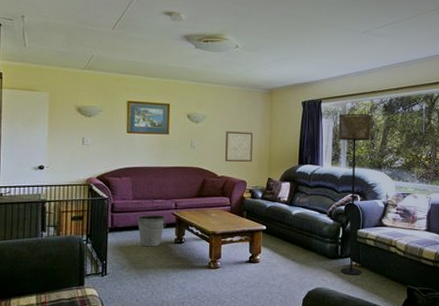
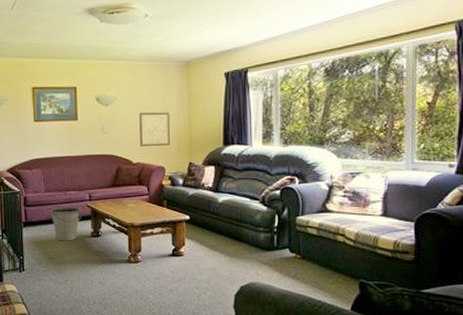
floor lamp: present [338,113,371,275] -> none [269,81,309,269]

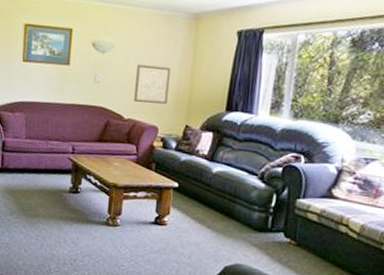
bucket: present [50,207,81,241] -> none [29,157,62,194]

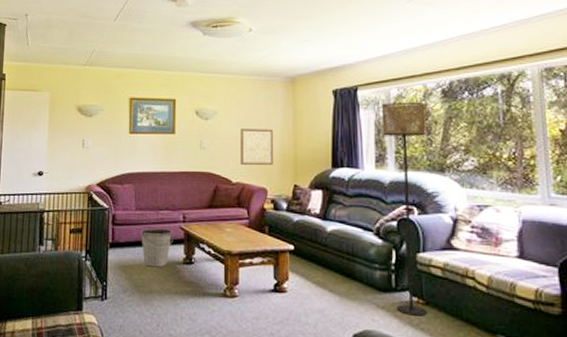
bucket: none [29,157,62,194] -> present [140,228,173,267]
floor lamp: none [268,48,331,256] -> present [382,102,427,316]

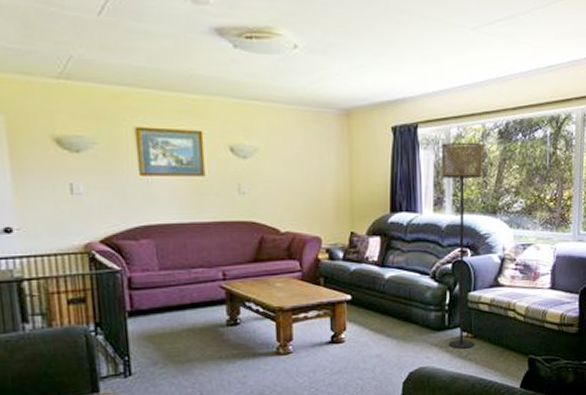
bucket: present [140,228,173,267] -> none [168,288,212,334]
wall art: present [241,129,273,166] -> none [288,170,327,213]

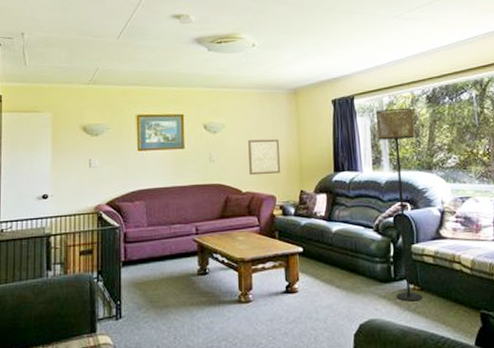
wall art: none [288,170,327,213] -> present [248,139,280,176]

